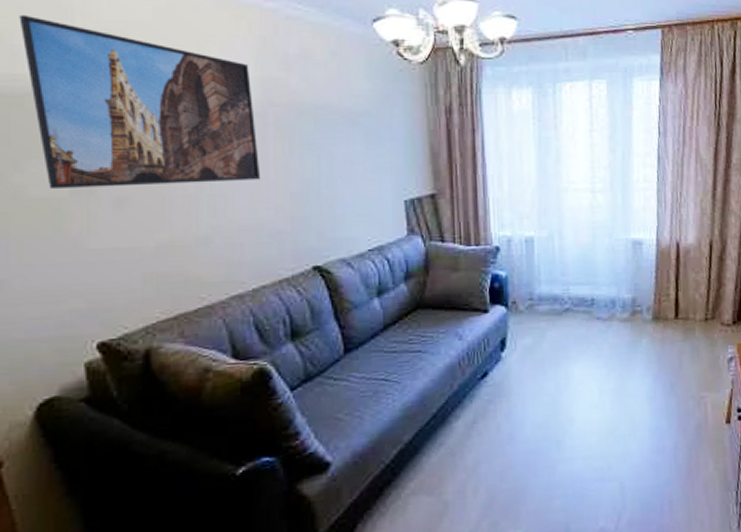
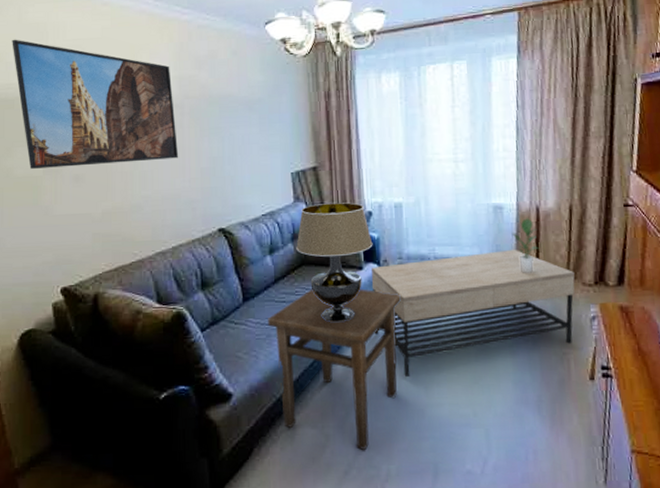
side table: none [375,334,531,517] -> present [268,288,401,451]
table lamp: none [410,236,500,373] -> present [296,202,373,322]
coffee table: none [497,287,714,431] -> present [370,249,575,376]
potted plant: none [651,254,678,315] -> present [511,218,539,275]

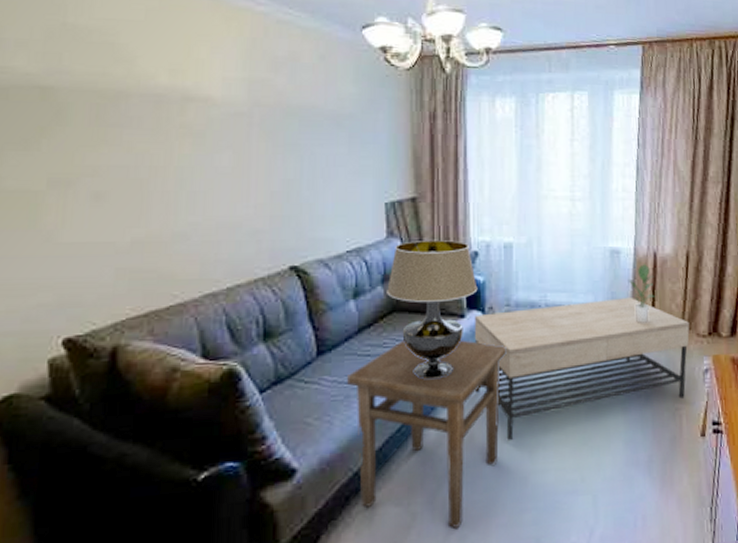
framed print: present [12,39,179,169] -> none [10,9,243,181]

